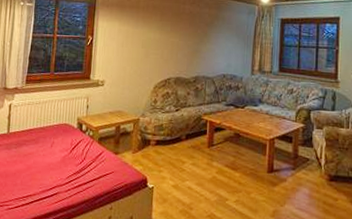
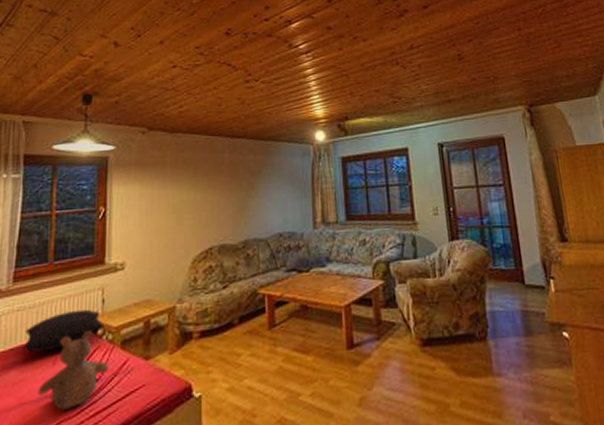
pillow: none [30,110,88,137] -> present [22,309,105,353]
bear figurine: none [39,126,90,180] -> present [37,330,110,412]

